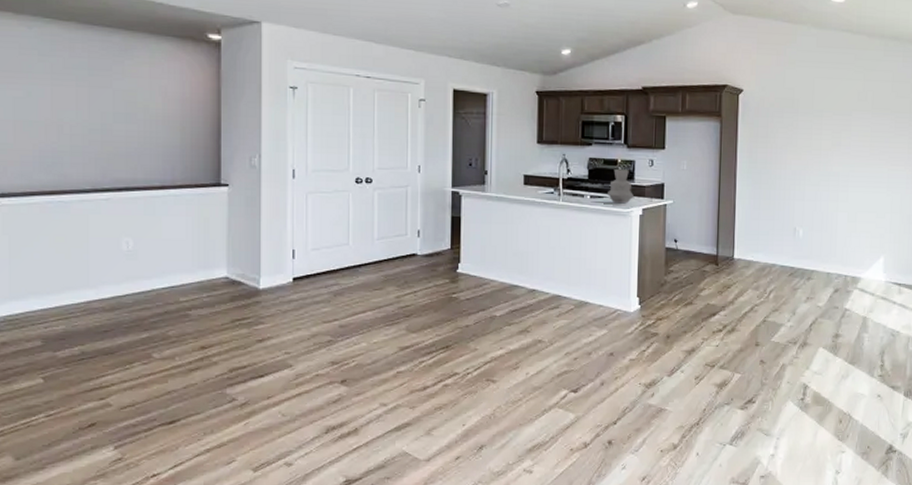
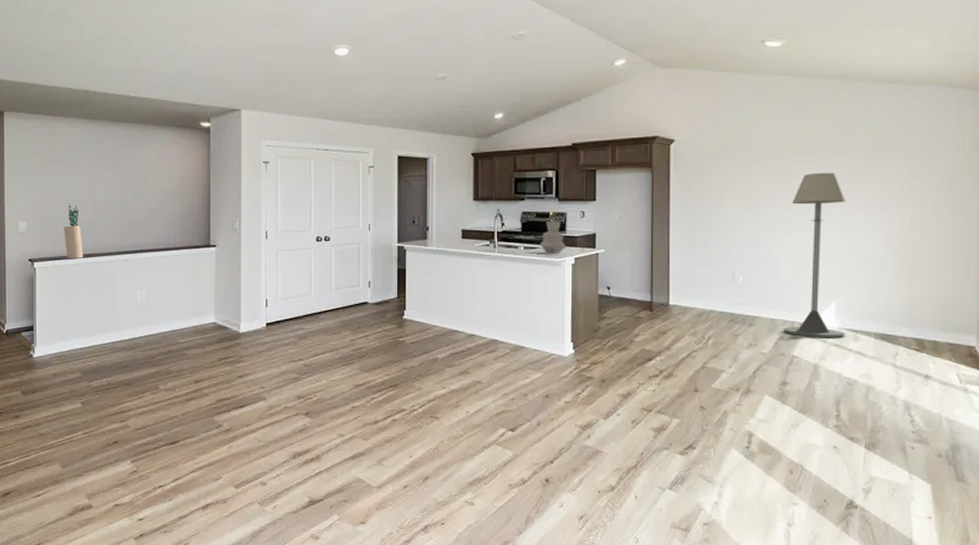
vase: none [15,124,45,197] -> present [64,203,84,259]
floor lamp: none [837,130,895,292] -> present [783,172,846,339]

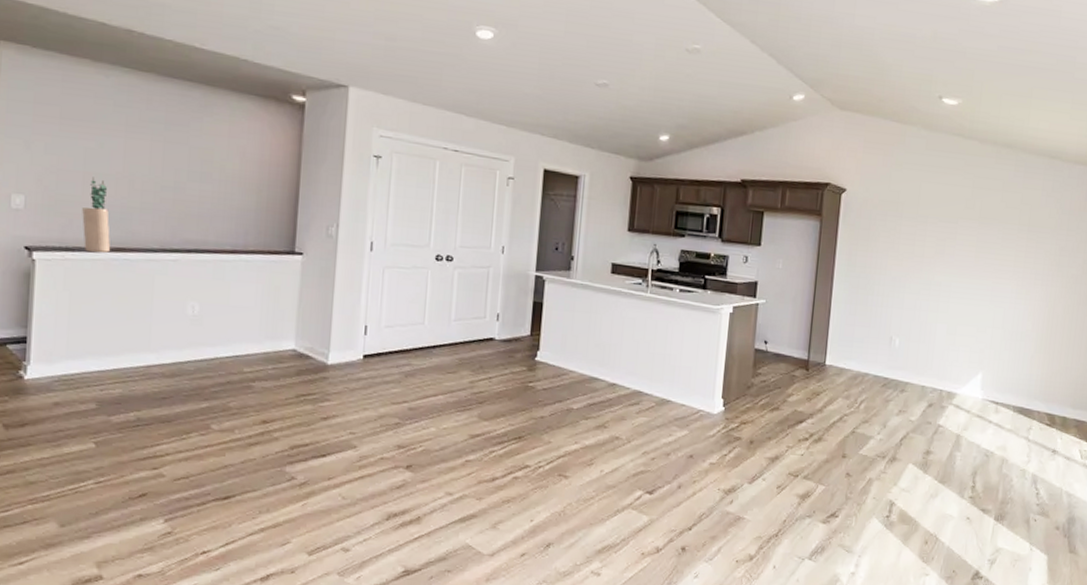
vase: present [540,222,566,254] -> none [698,263,725,300]
floor lamp: present [783,172,846,339] -> none [932,240,1001,410]

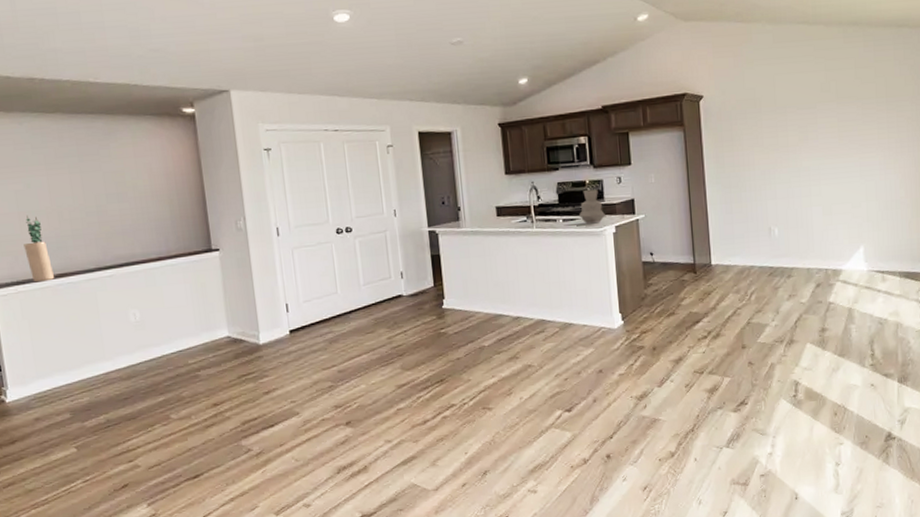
vase: none [698,263,725,300] -> present [579,189,605,224]

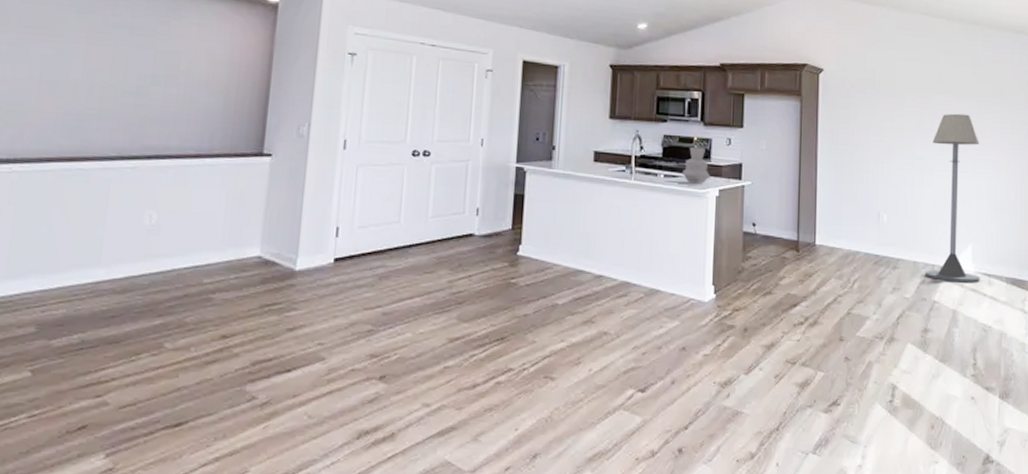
vase: present [24,215,55,283] -> none [34,85,64,164]
floor lamp: none [818,119,873,283] -> present [924,113,980,283]

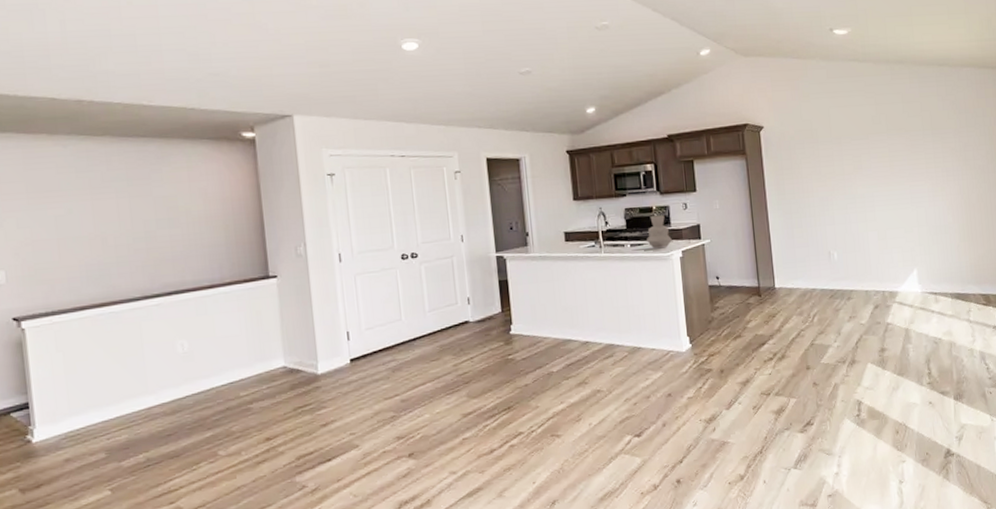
floor lamp: present [924,113,980,283] -> none [871,149,927,305]

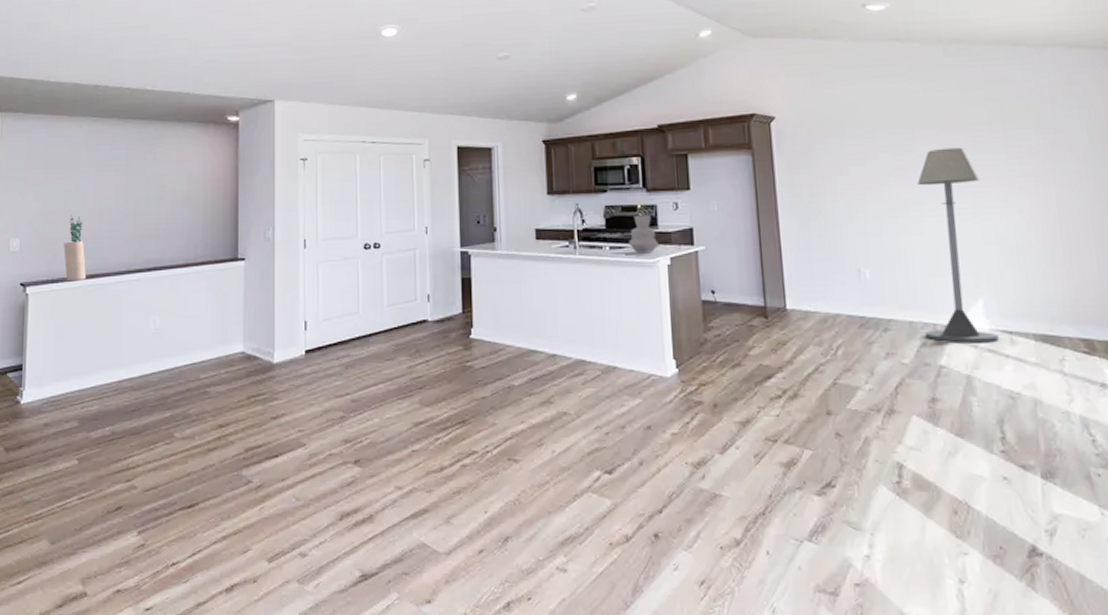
vase: none [62,241,96,313] -> present [63,214,87,282]
floor lamp: none [871,149,927,305] -> present [917,147,999,343]

